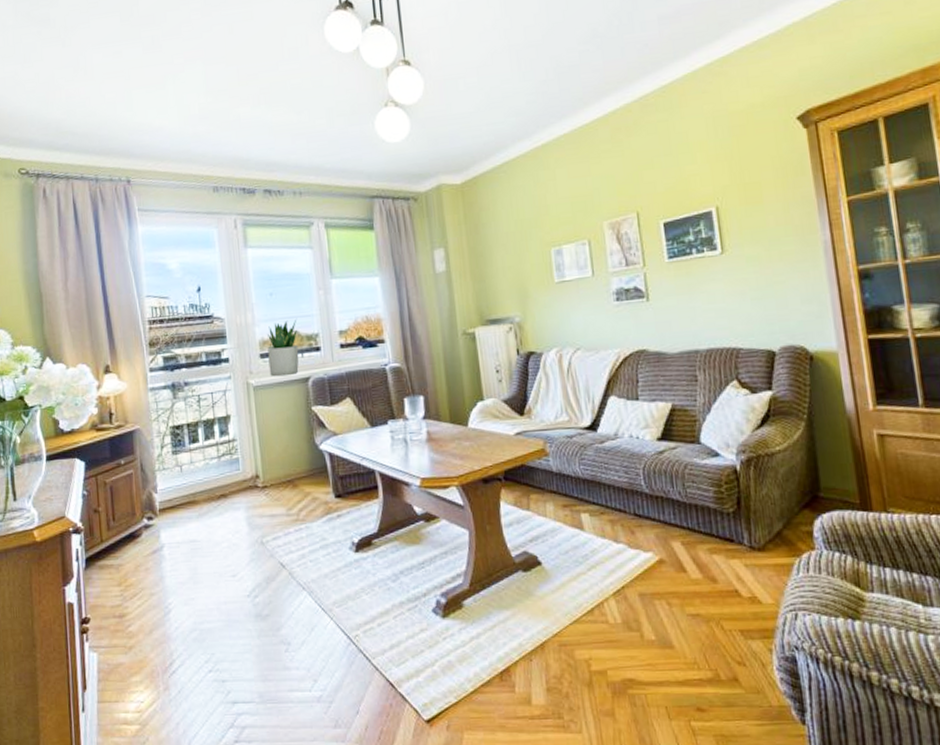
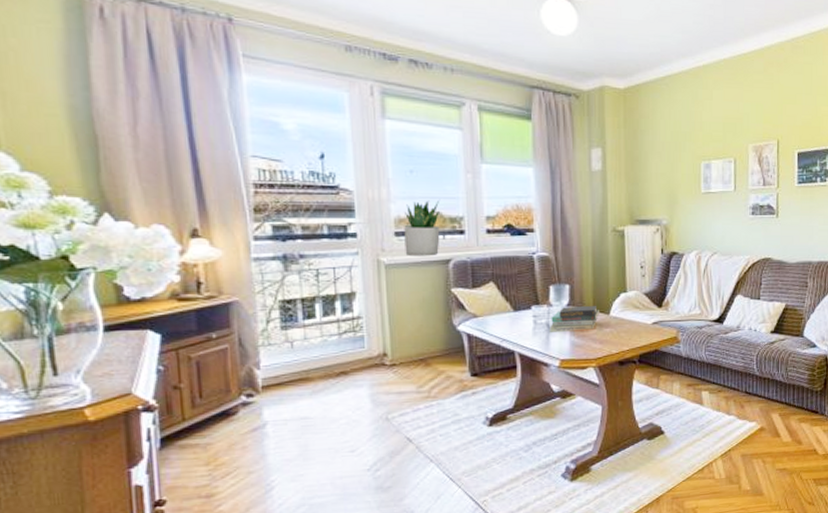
books: none [407,416,457,448] -> present [550,305,599,332]

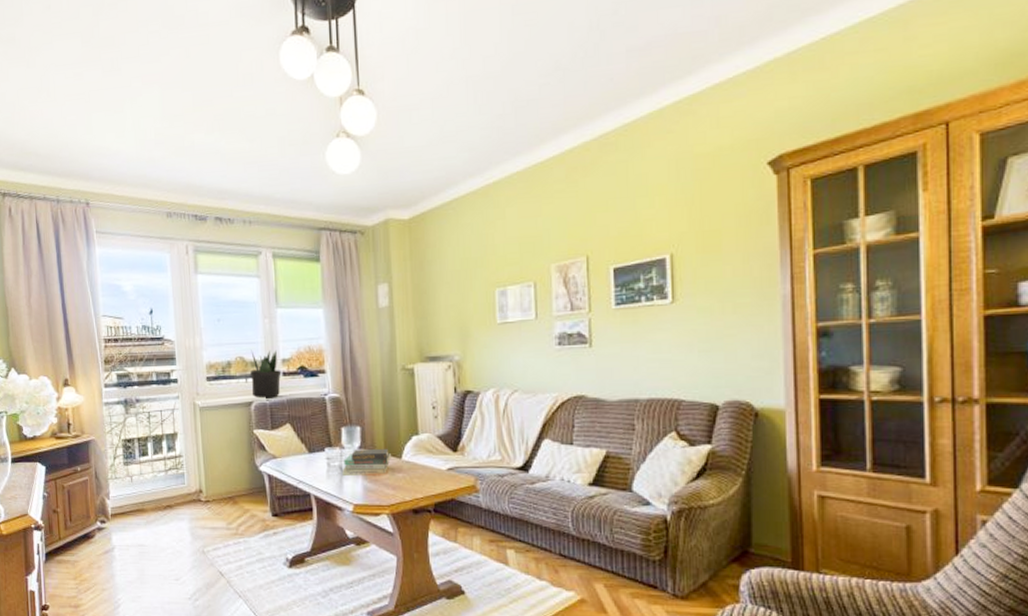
planter: present [404,200,440,257] -> none [214,346,243,400]
planter: none [449,205,485,256] -> present [250,349,282,399]

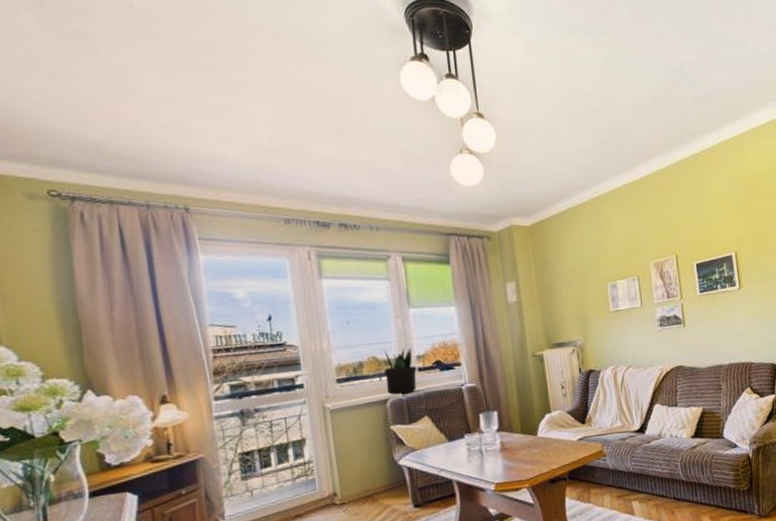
books: present [343,448,391,475] -> none [483,428,528,458]

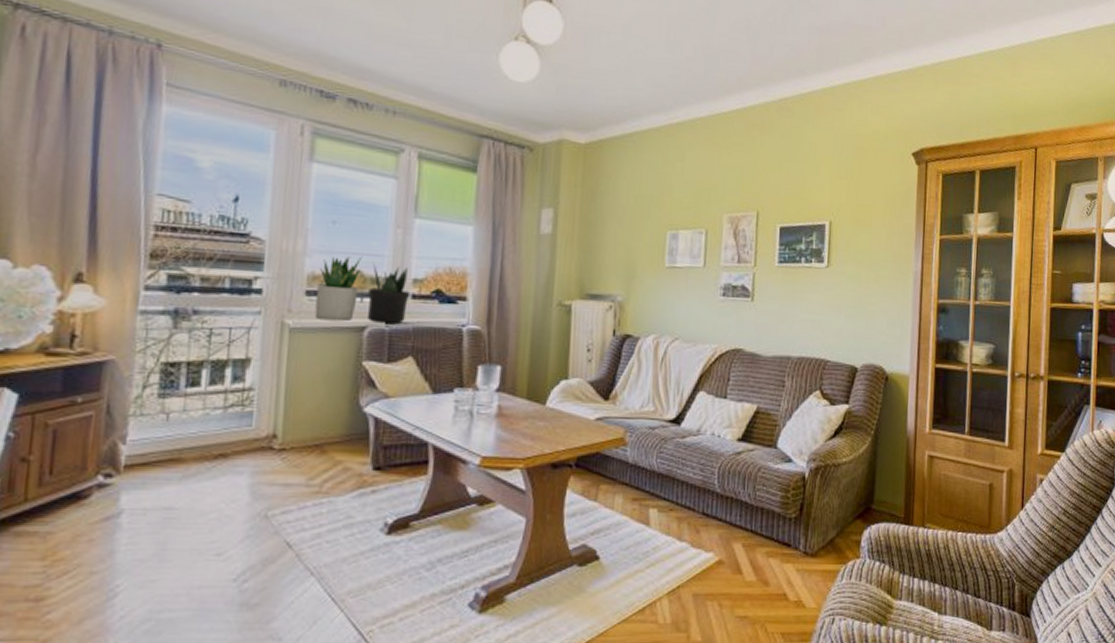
planter: none [344,346,377,401] -> present [314,256,361,322]

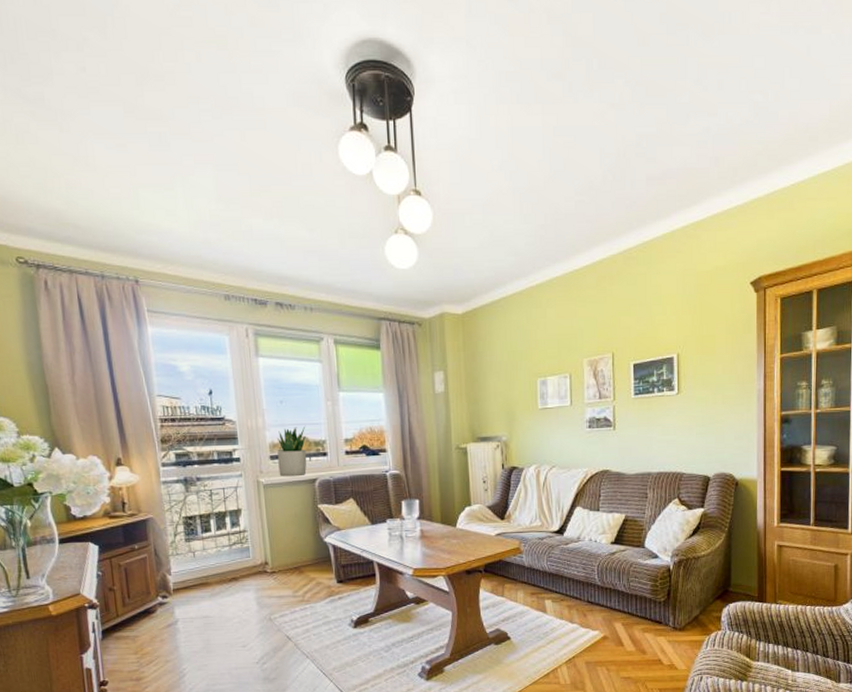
planter: present [366,263,411,325] -> none [314,430,345,476]

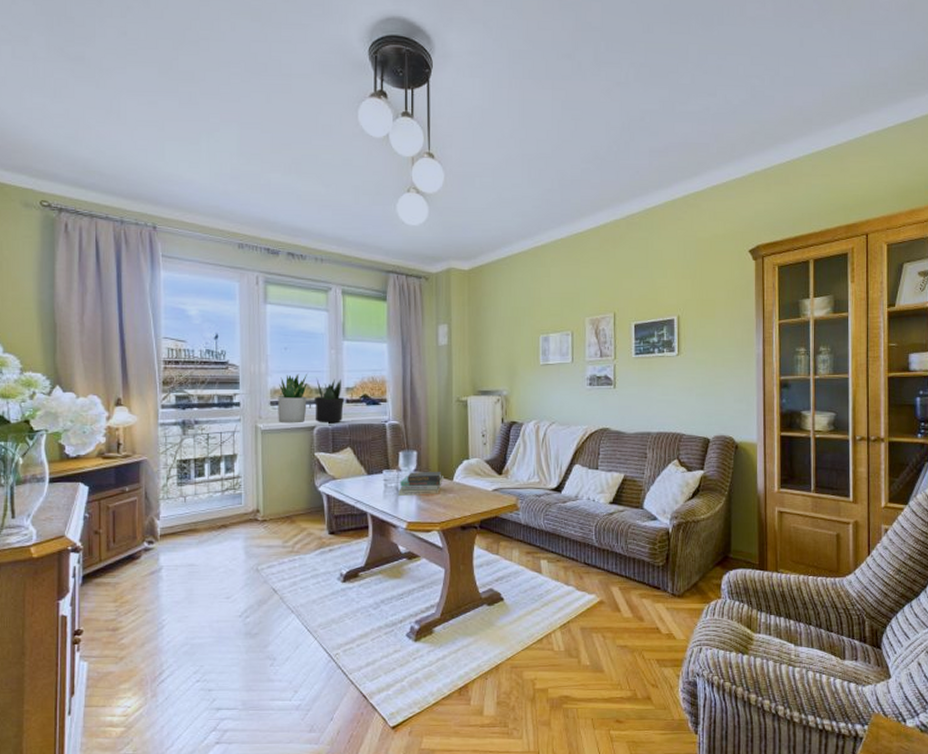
planter: none [314,430,345,476] -> present [315,377,345,424]
books: none [403,518,447,543] -> present [399,471,443,496]

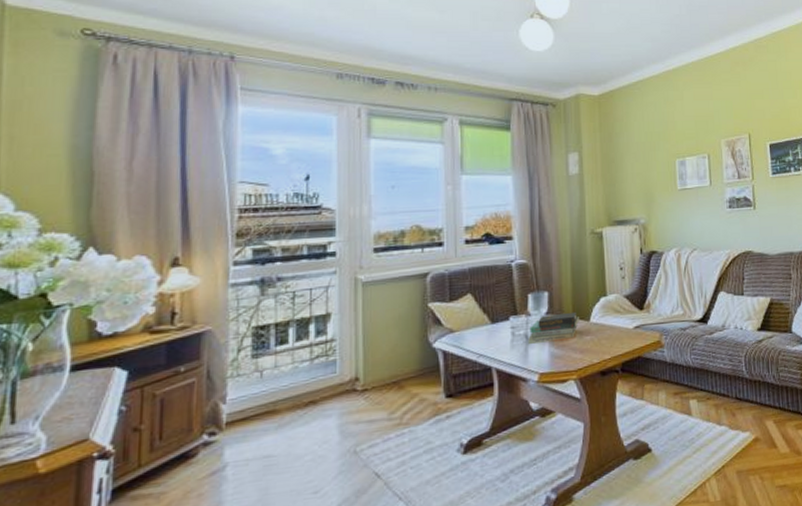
planter: present [278,373,307,423] -> none [383,214,419,273]
planter: present [315,377,345,424] -> none [428,217,464,269]

